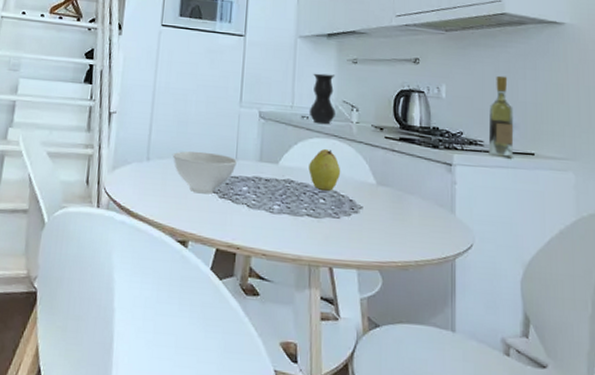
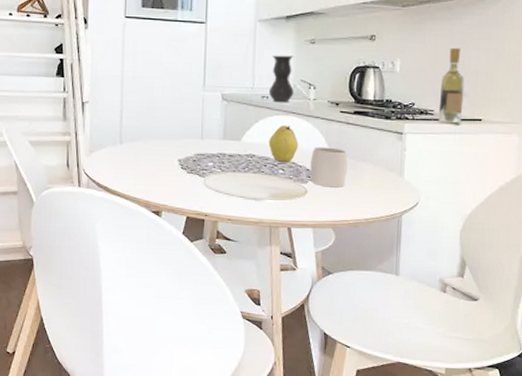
bowl: present [172,151,238,195] -> none [142,133,204,171]
plate: none [235,199,353,236] -> present [202,172,310,202]
mug: none [354,175,394,223] -> present [310,147,348,188]

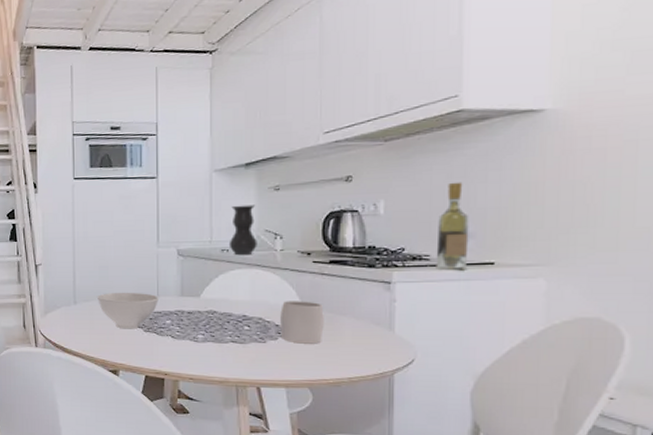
bowl: none [142,133,204,171] -> present [96,292,160,329]
plate: present [202,172,310,202] -> none [160,329,280,360]
fruit: present [269,124,299,163] -> none [231,278,266,319]

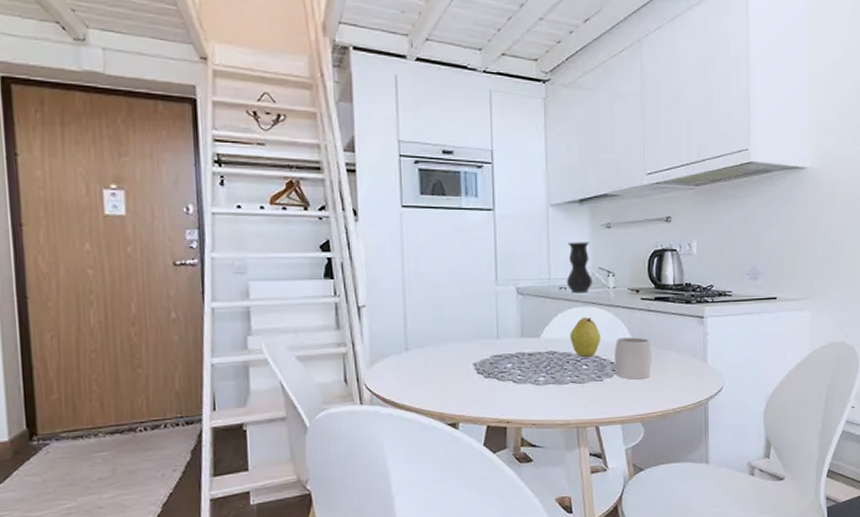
bowl: present [96,292,160,329] -> none [431,335,500,377]
fruit: none [231,278,266,319] -> present [570,316,601,358]
bottle: present [436,182,469,271] -> none [736,226,759,305]

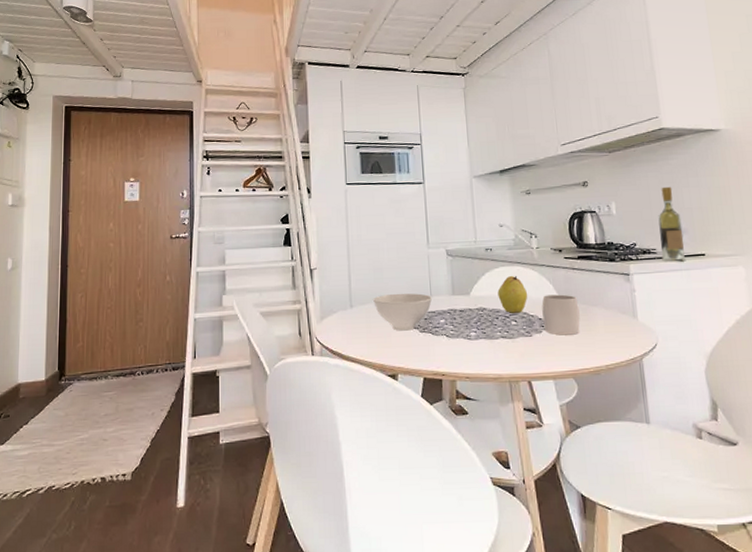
bowl: none [431,335,500,377] -> present [372,293,433,331]
vase: present [566,241,592,294] -> none [491,207,516,254]
bottle: none [736,226,759,305] -> present [658,186,685,263]

